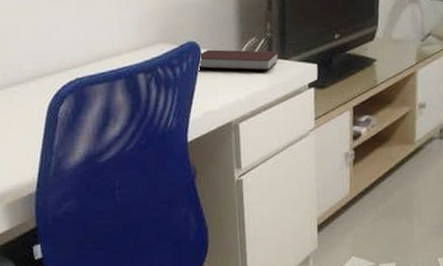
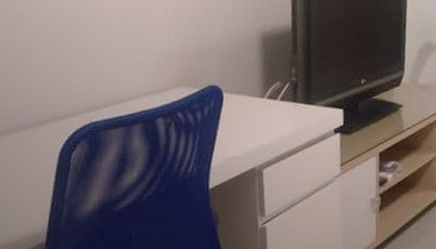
notebook: present [200,49,280,71] -> none [222,93,305,116]

